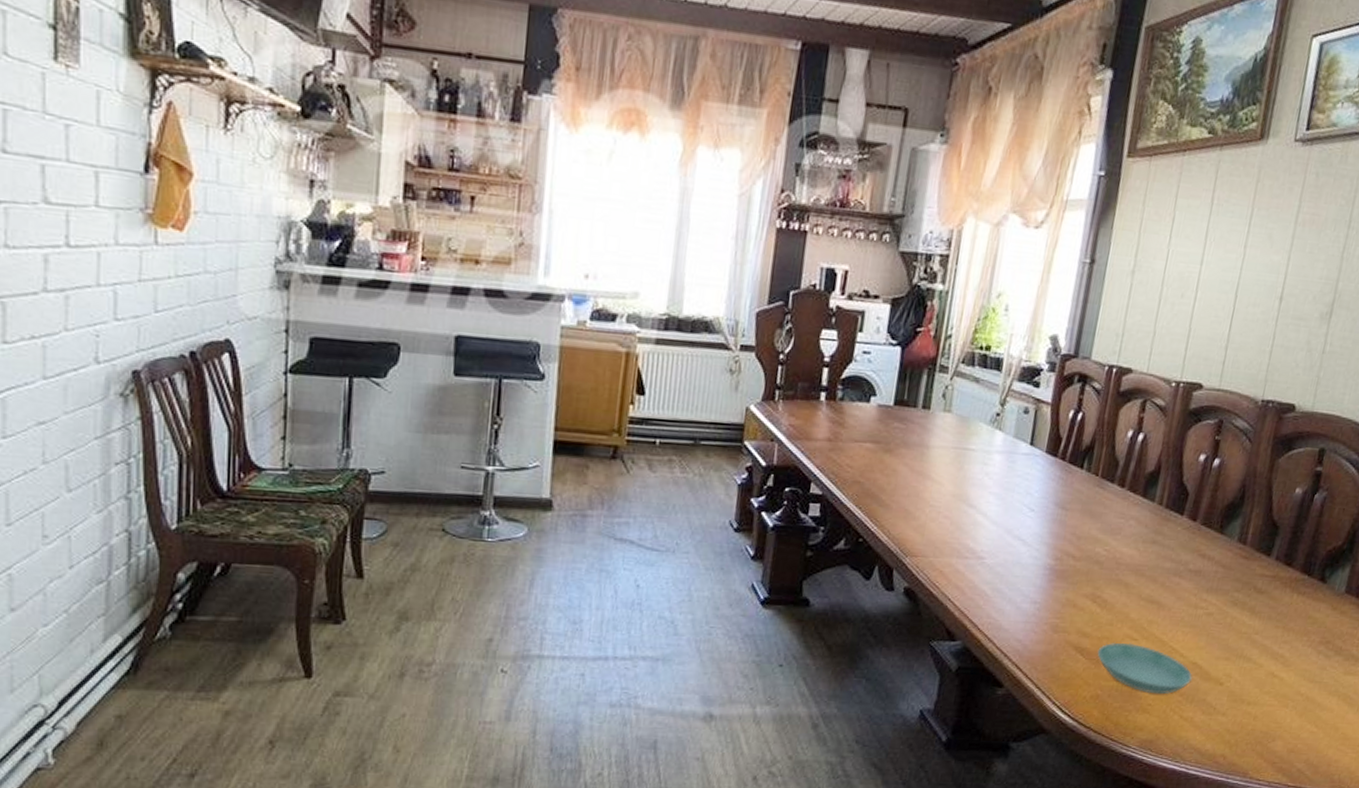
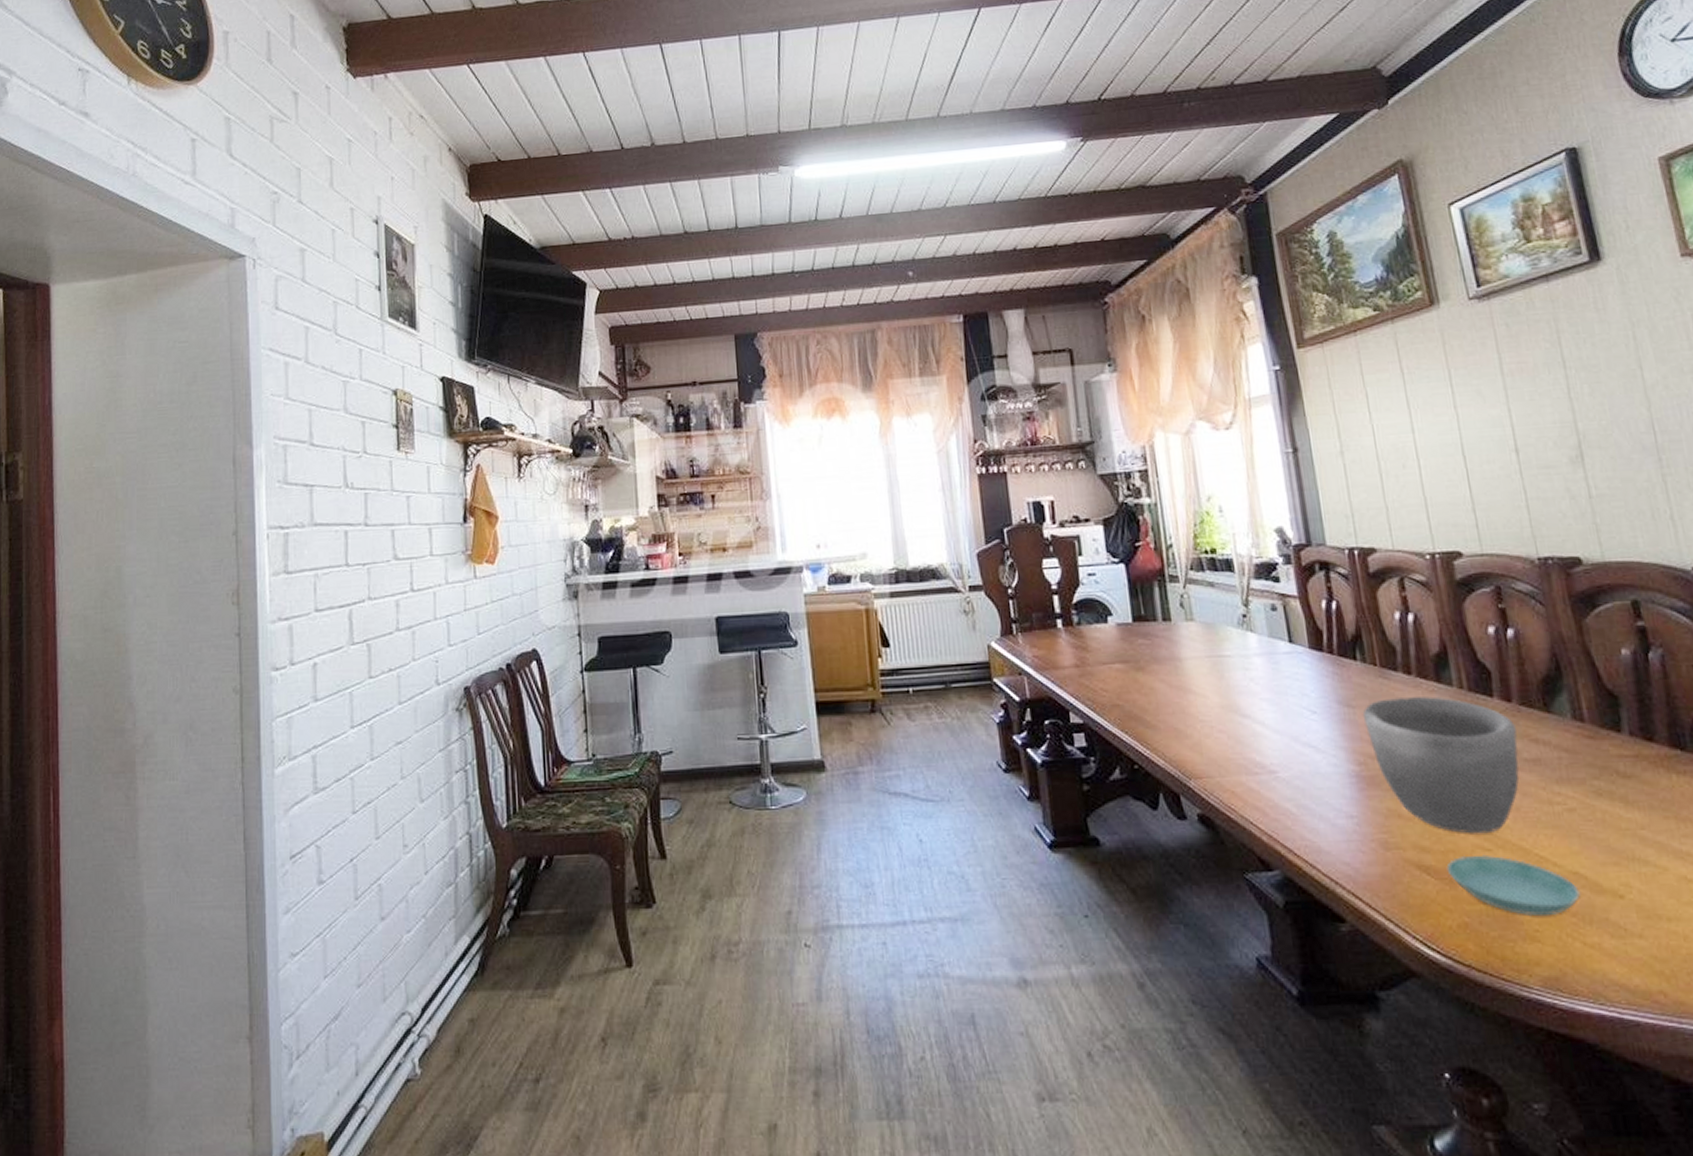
bowl: none [1070,506,1192,627] -> present [1362,696,1520,834]

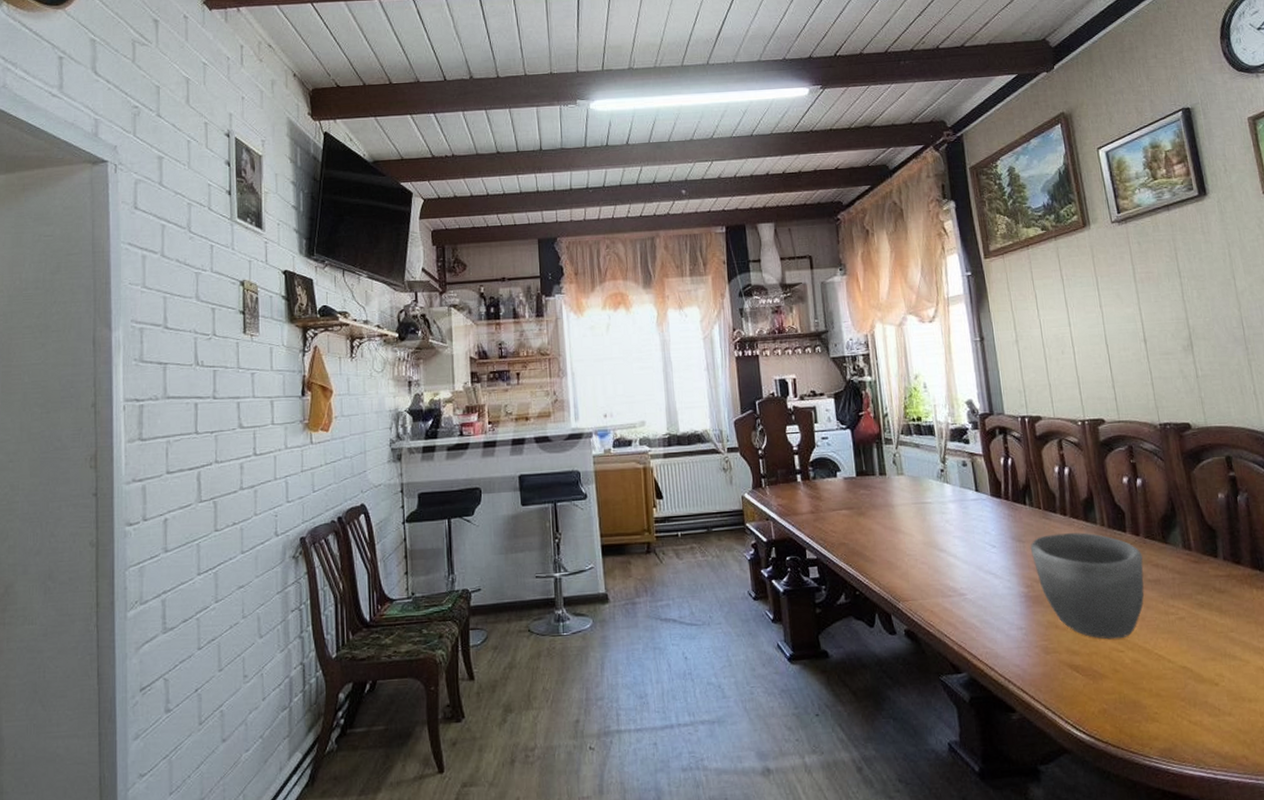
saucer: present [1446,854,1580,917] -> none [1091,655,1187,703]

